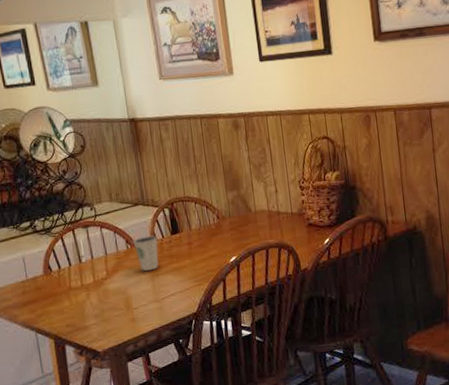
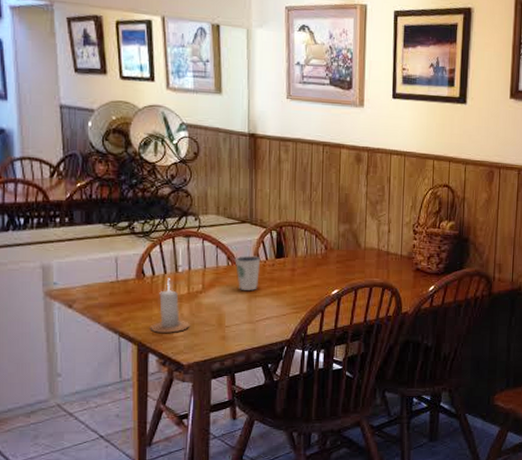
candle: none [63,269,101,324] -> present [149,278,190,334]

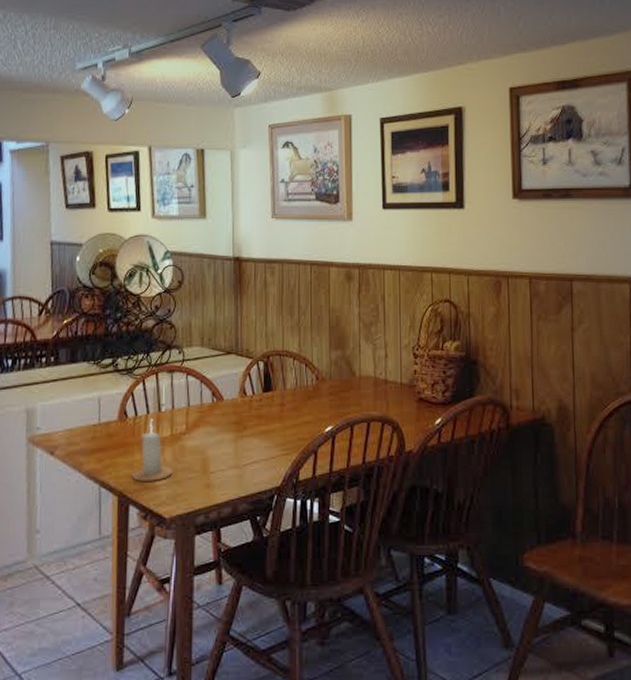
dixie cup: present [234,255,261,290] -> none [219,390,248,430]

